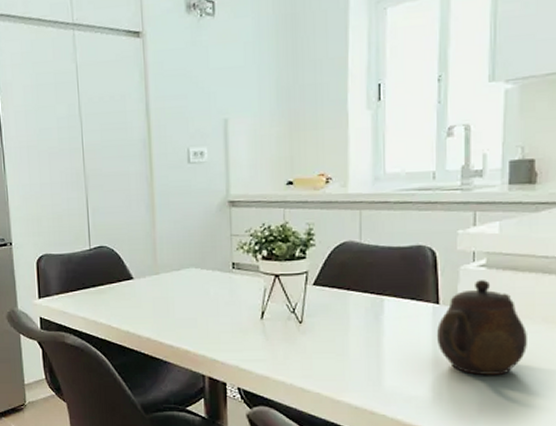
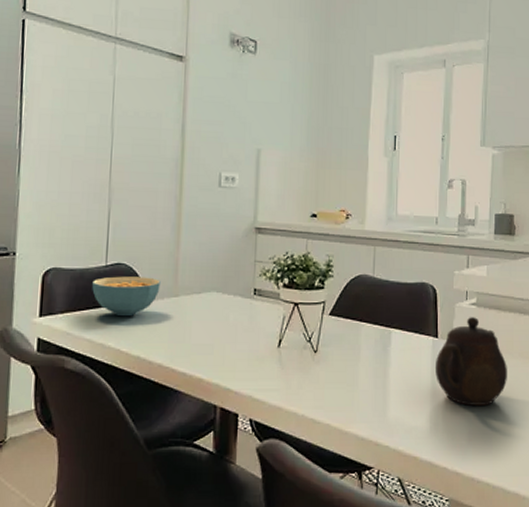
cereal bowl: none [80,257,141,296] -> present [92,276,161,317]

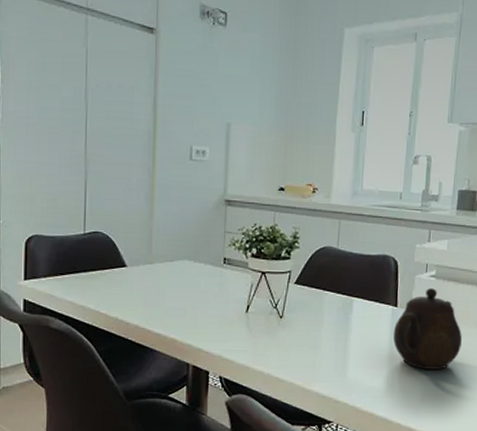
cereal bowl: present [92,276,161,317] -> none [72,244,136,282]

